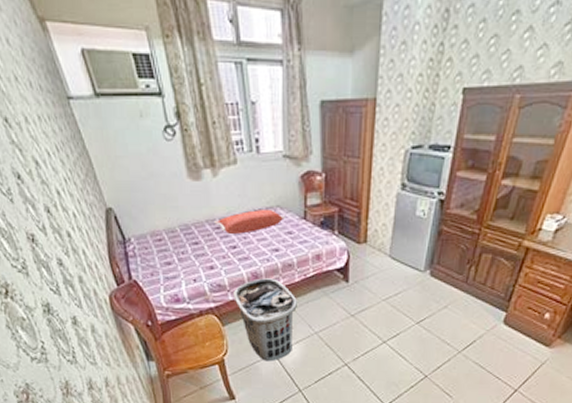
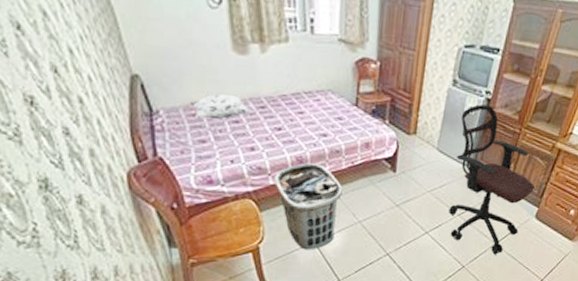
decorative pillow: none [155,219,209,243] -> present [189,94,252,120]
pillow: present [214,210,285,234] -> none [259,92,336,116]
office chair: none [406,207,501,364] -> present [449,104,535,255]

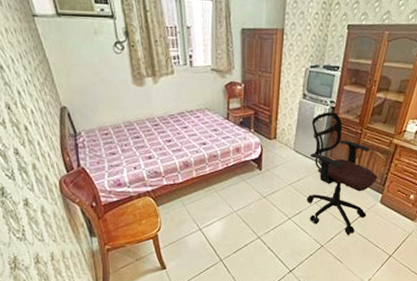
decorative pillow: present [189,94,252,120] -> none [102,117,149,137]
clothes hamper: present [274,163,343,250] -> none [167,166,220,236]

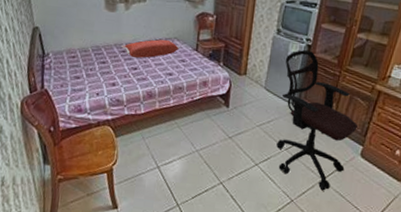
pillow: none [154,111,211,130] -> present [121,39,180,58]

